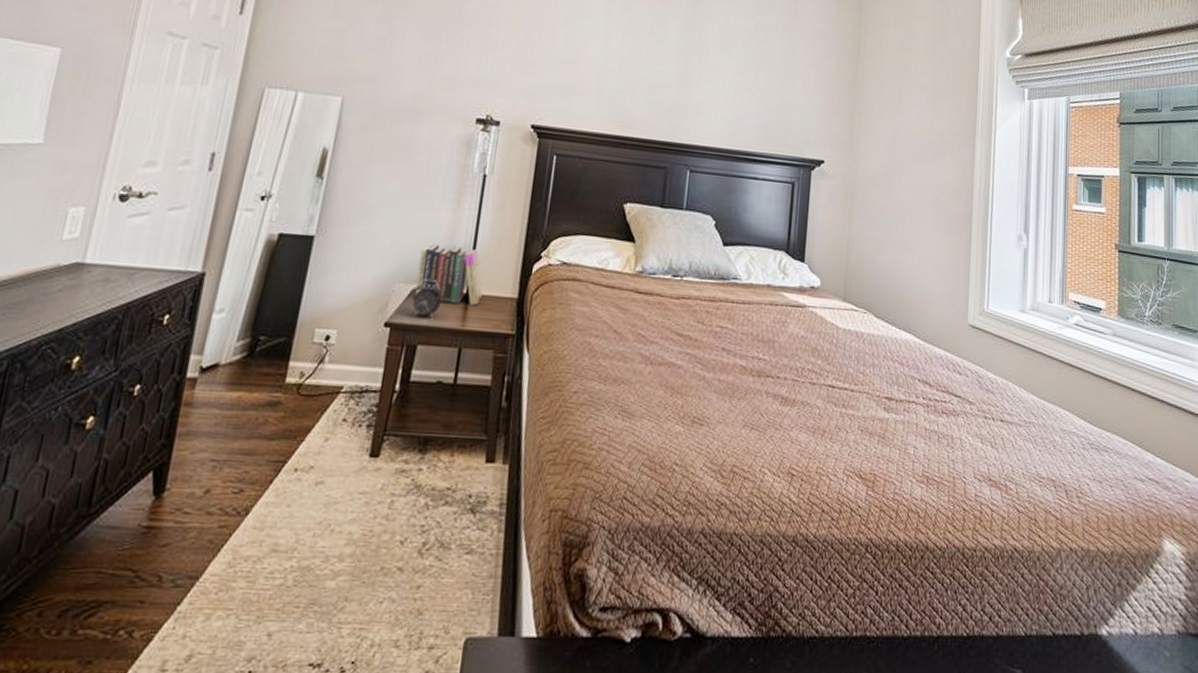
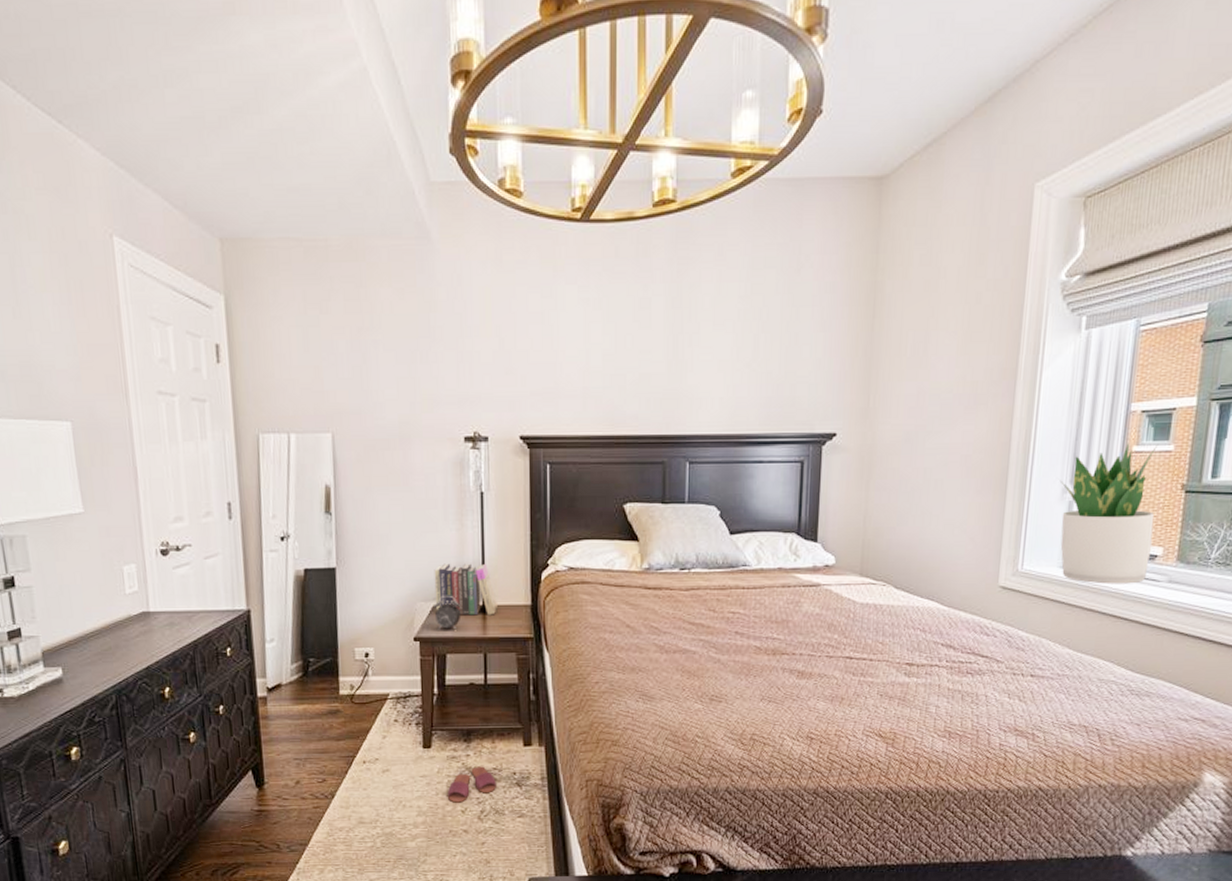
slippers: none [386,484,448,531] -> present [447,766,496,803]
planter: none [1015,201,1097,335] -> present [1059,443,1159,584]

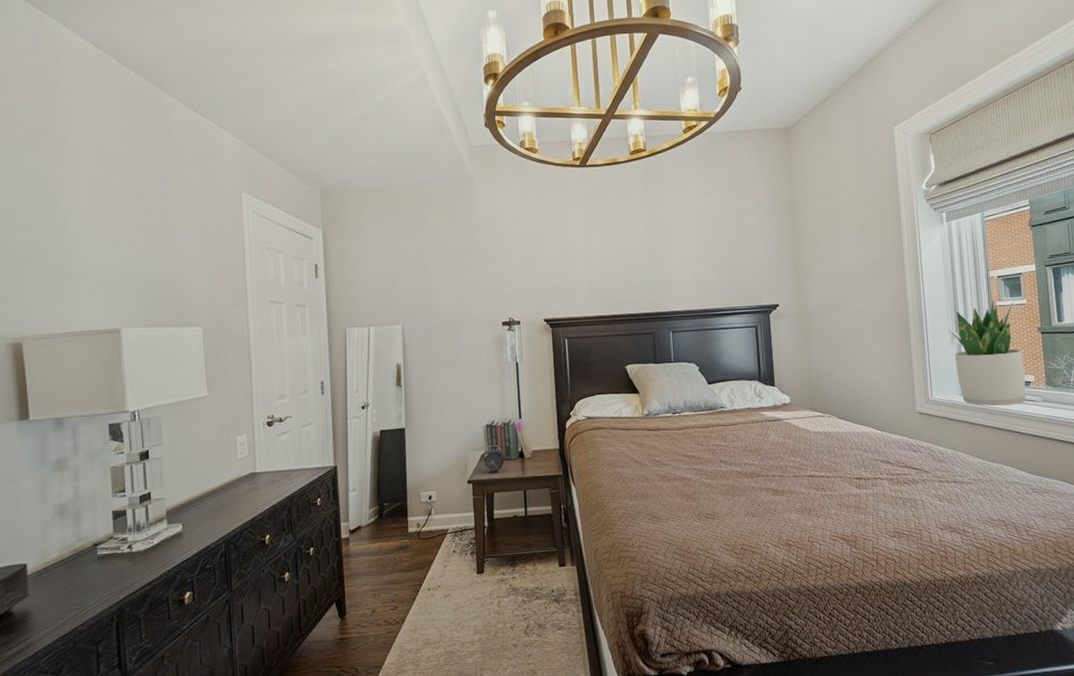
slippers: present [447,766,496,803] -> none [498,586,539,621]

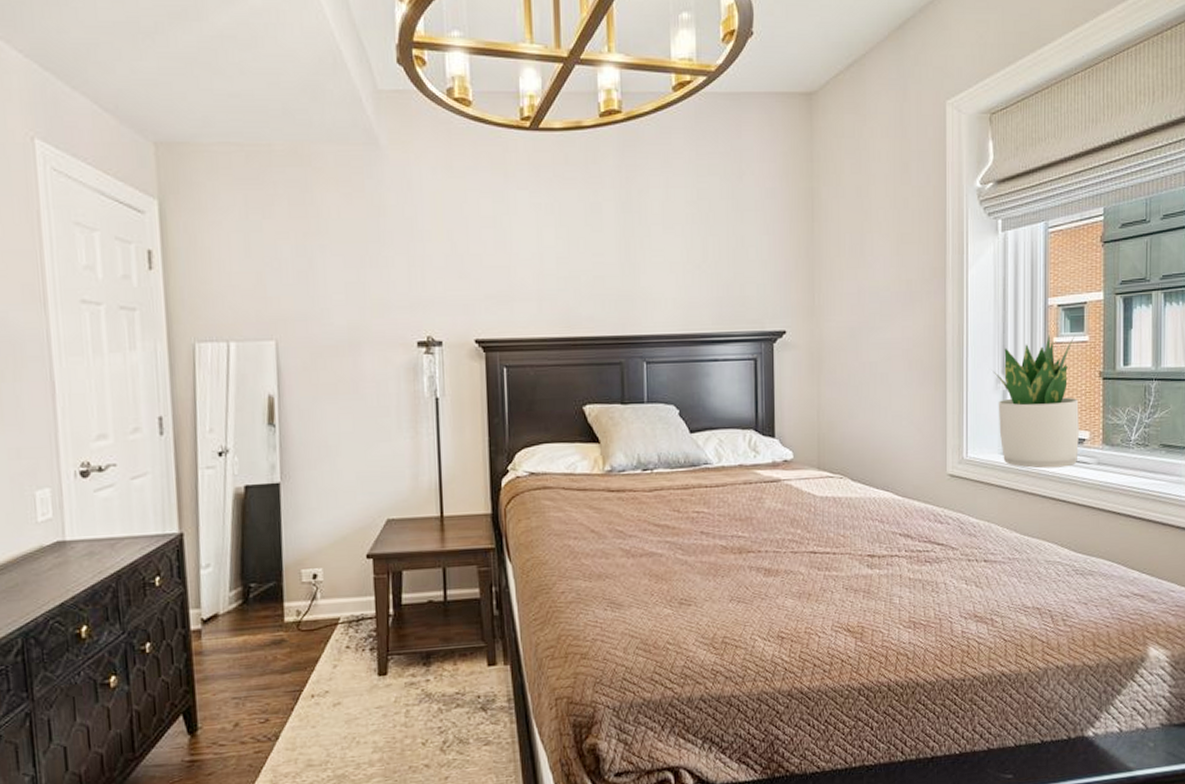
books: present [482,417,533,461] -> none [387,471,456,529]
alarm clock: present [483,444,505,474] -> none [388,507,418,545]

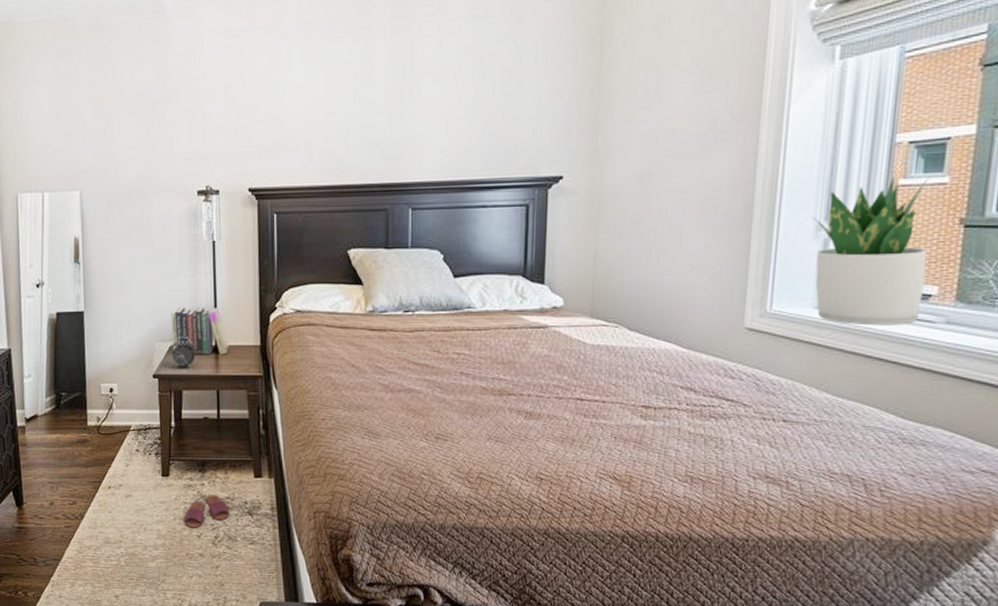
books: none [387,471,456,529] -> present [171,306,229,355]
alarm clock: none [388,507,418,545] -> present [171,336,196,368]
slippers: none [405,691,459,735] -> present [184,495,229,528]

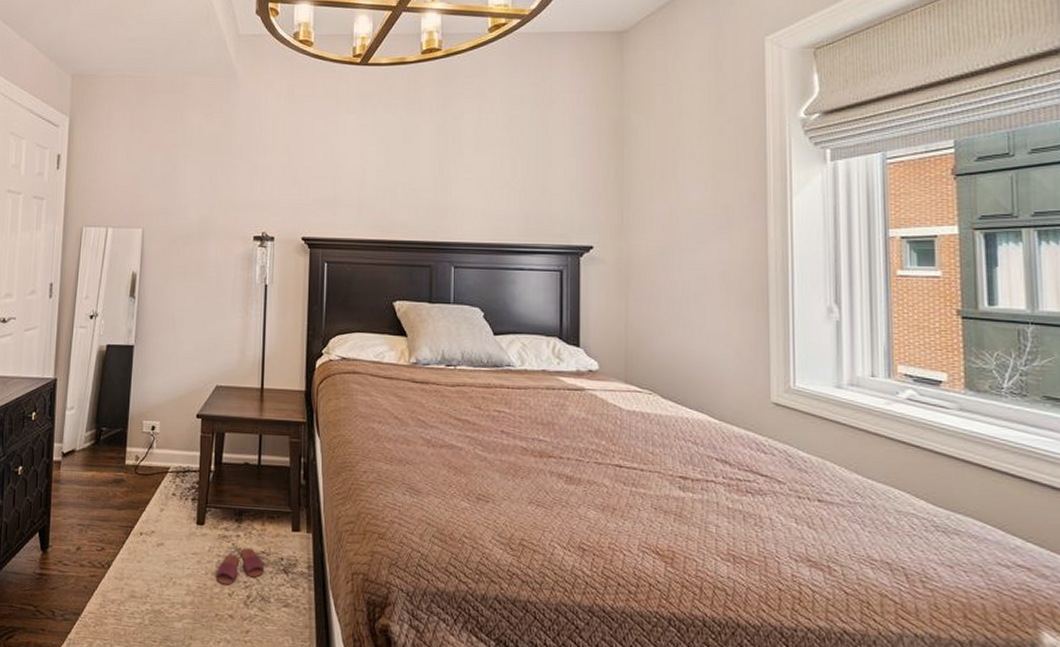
books: present [171,306,229,355] -> none [218,347,274,398]
alarm clock: present [171,336,196,368] -> none [217,376,241,410]
planter: present [812,176,931,326] -> none [823,267,935,410]

